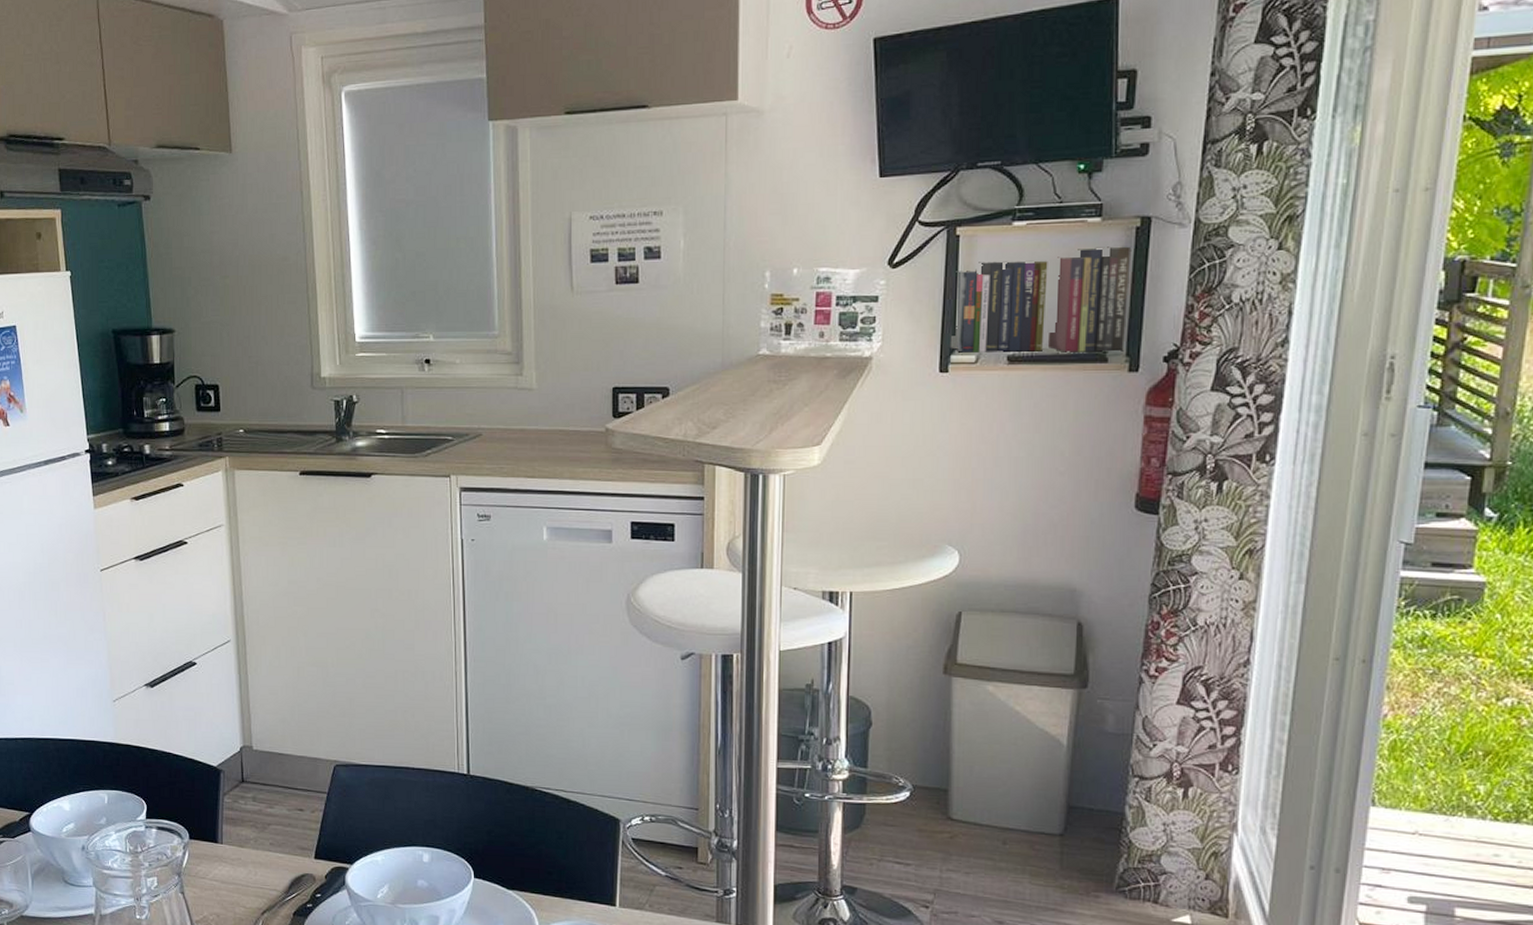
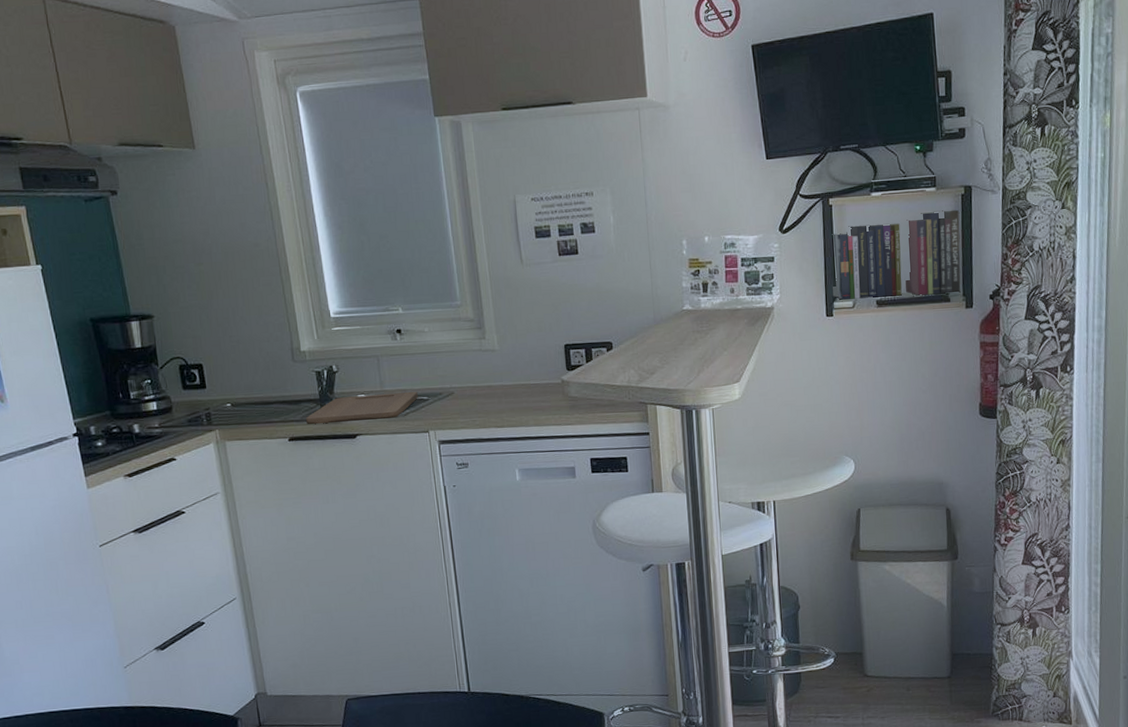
cutting board: none [320,429,442,459] -> present [306,391,418,425]

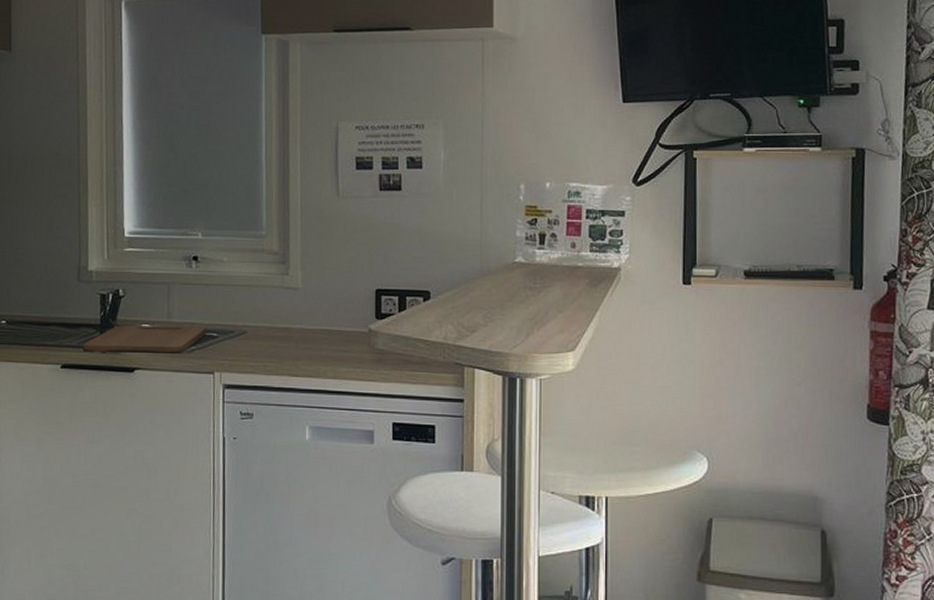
books: present [832,223,902,300] -> none [691,183,777,268]
books: present [905,210,961,296] -> none [779,175,849,270]

